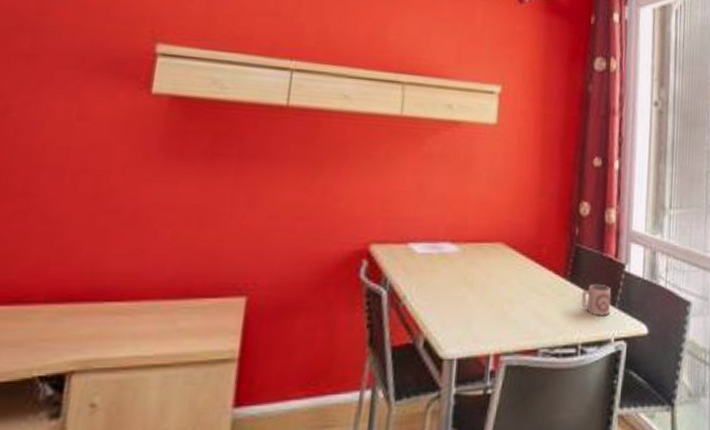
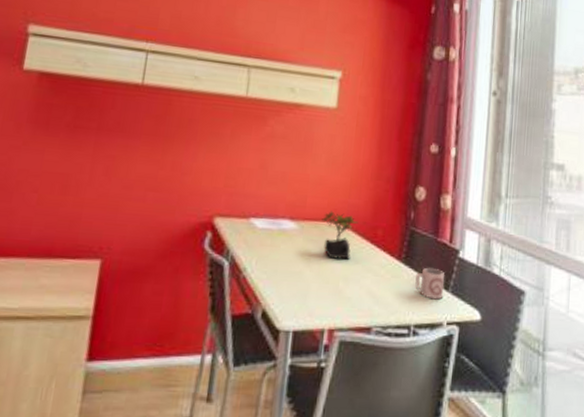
succulent plant: none [484,231,522,281] -> present [322,211,359,260]

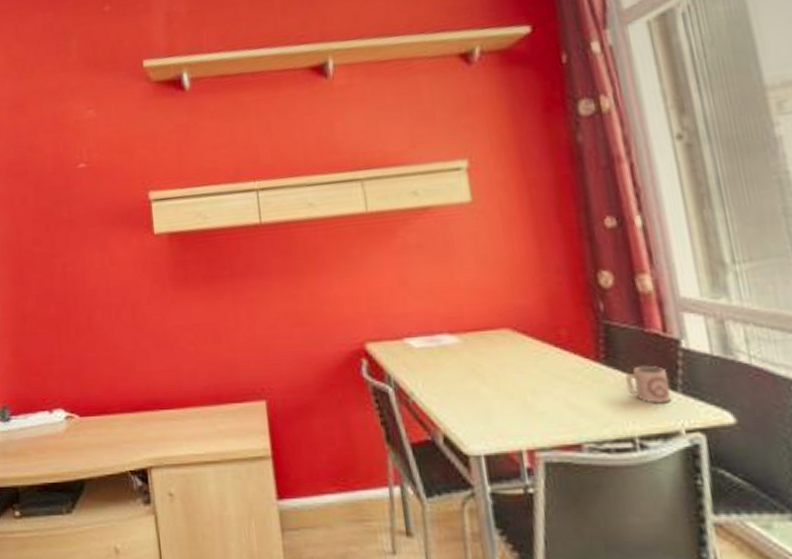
succulent plant: present [322,211,359,260] -> none [486,317,534,370]

